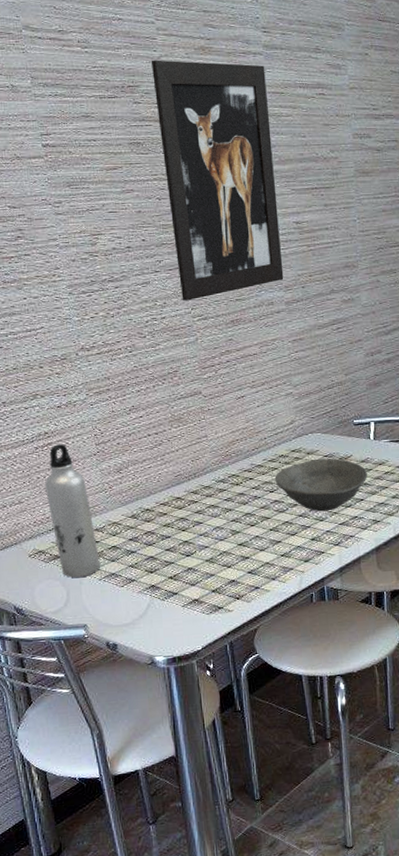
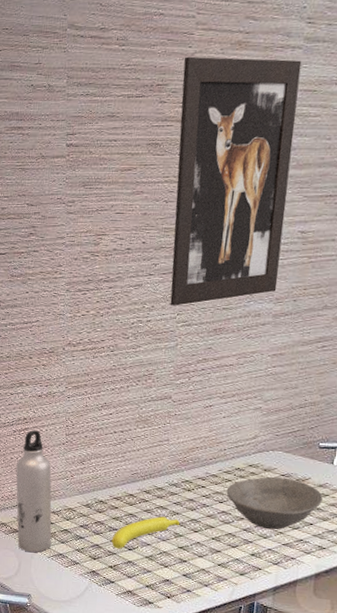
banana: none [166,515,234,558] -> present [111,516,180,549]

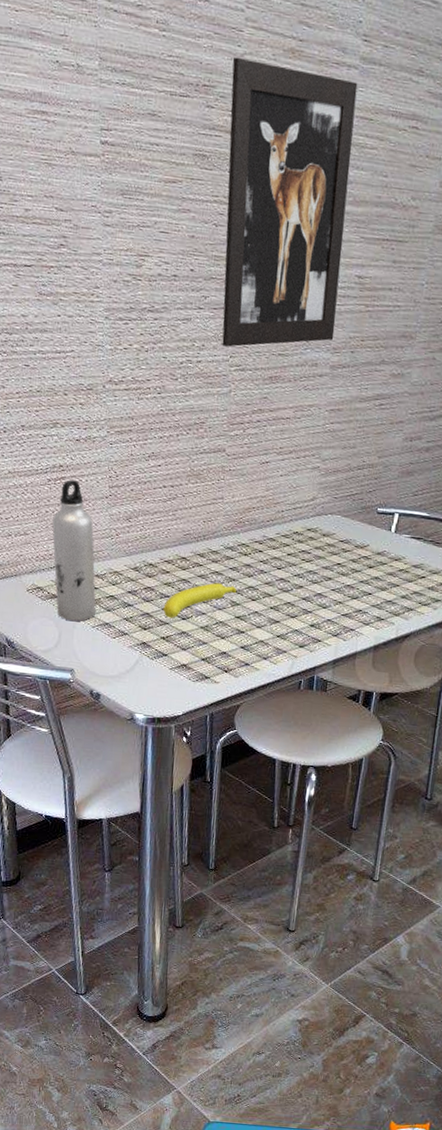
bowl: present [226,477,323,530] -> none [284,542,381,600]

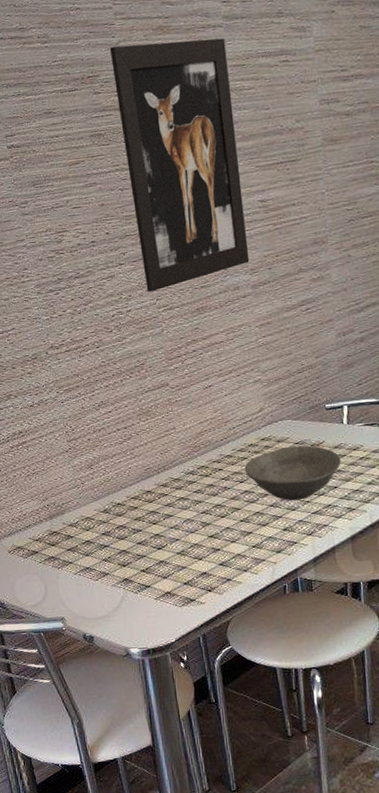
water bottle: present [52,480,96,622] -> none [21,442,75,573]
banana: present [163,582,236,618] -> none [138,508,204,551]
bowl: none [284,542,381,600] -> present [244,445,341,501]

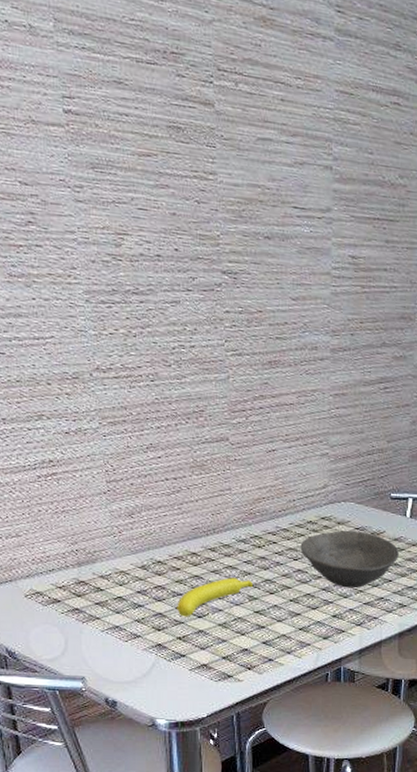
wall art: present [109,38,250,292] -> none [200,23,335,331]
banana: none [138,508,204,551] -> present [177,577,253,617]

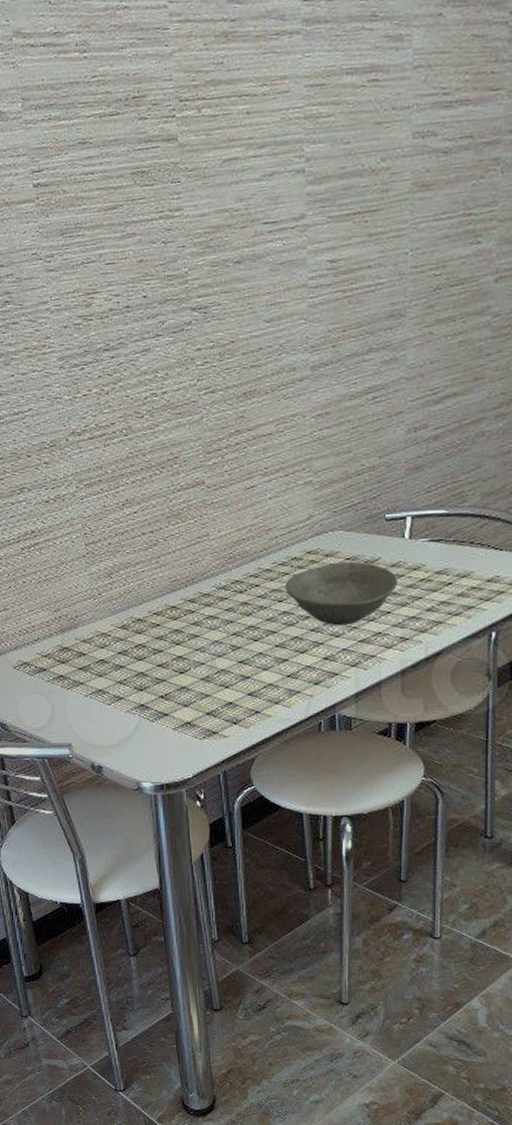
banana: present [177,577,253,617] -> none [158,628,235,674]

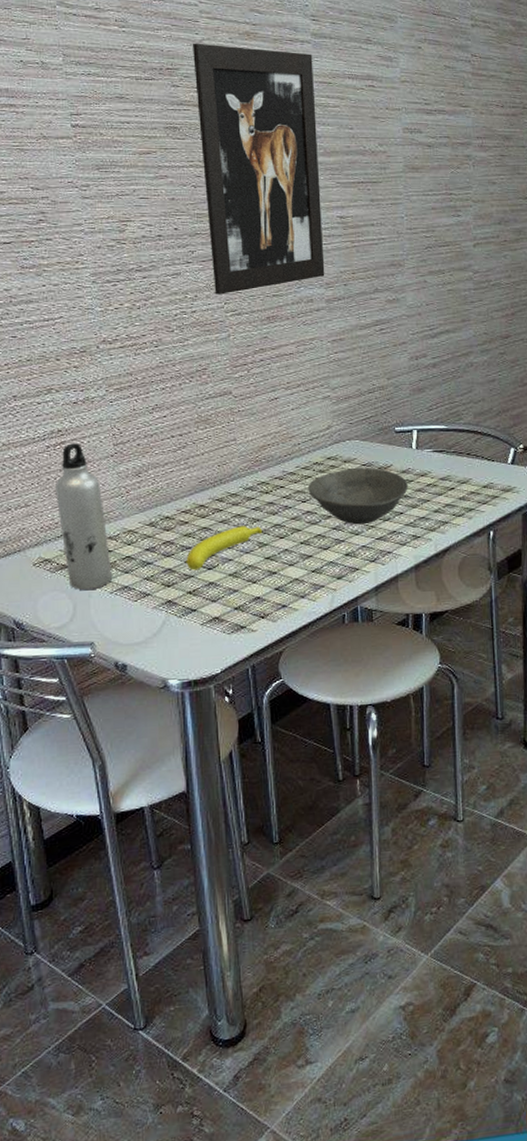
water bottle: none [31,544,87,694] -> present [55,443,112,591]
banana: none [158,628,235,674] -> present [186,526,262,571]
wall art: none [161,48,311,371] -> present [192,43,325,295]

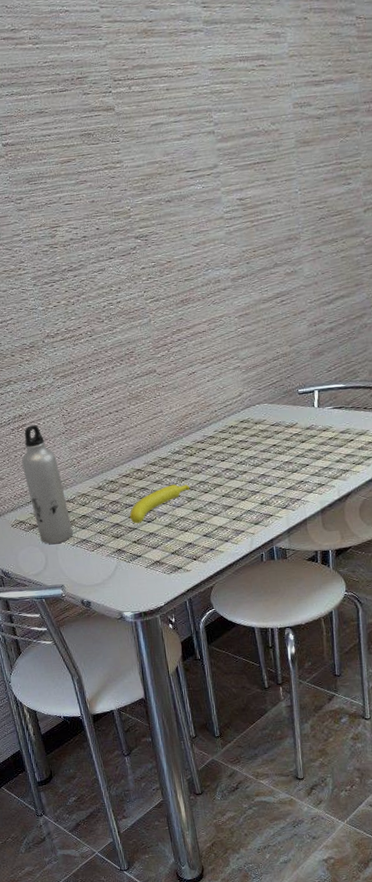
wall art: present [192,43,325,295] -> none [97,42,229,285]
bowl: present [308,467,408,525] -> none [225,426,312,478]

